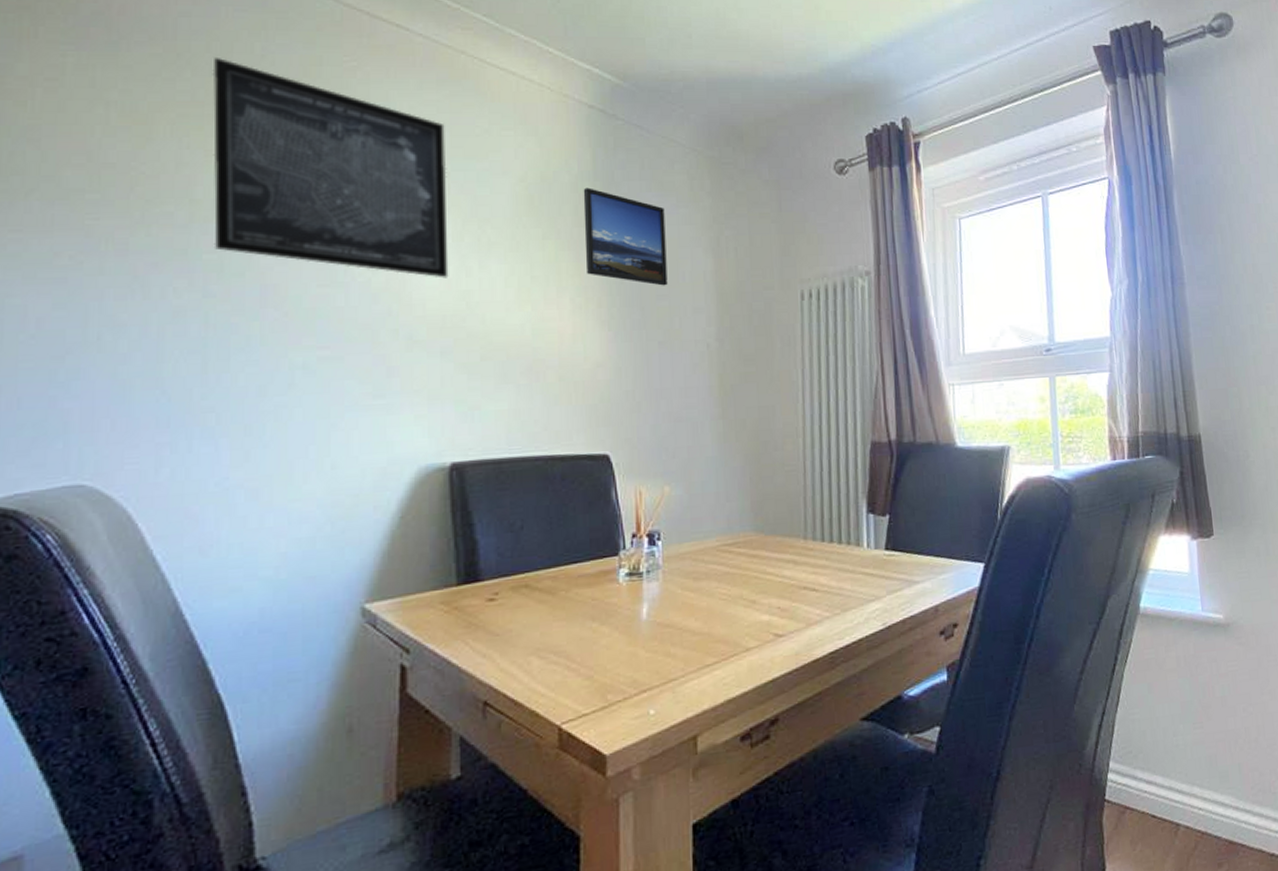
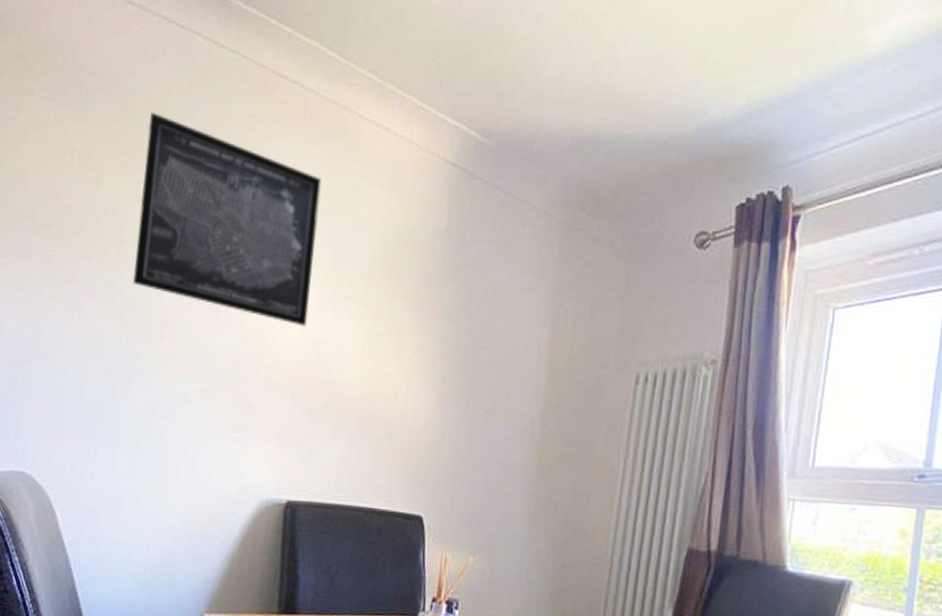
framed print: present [583,187,668,286] -> none [427,247,509,354]

